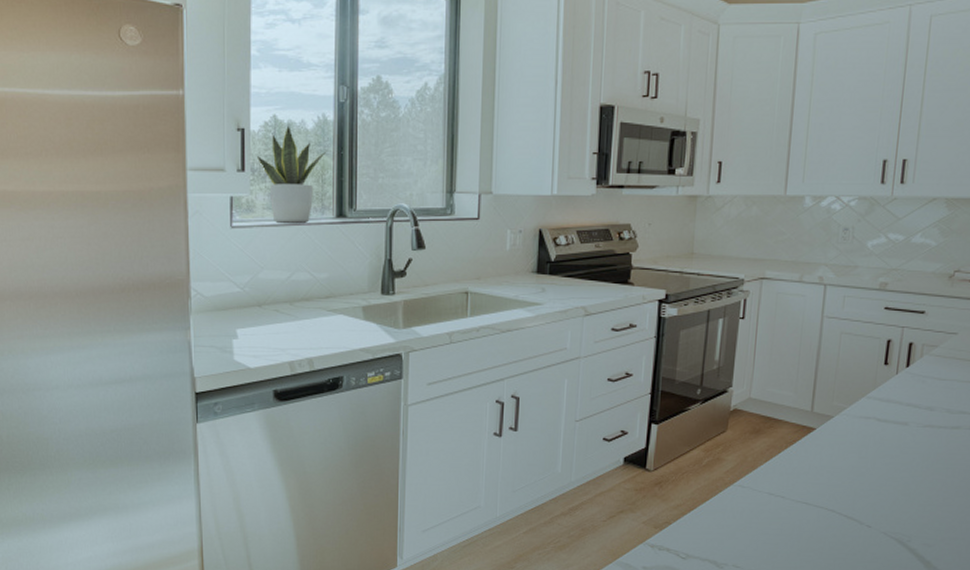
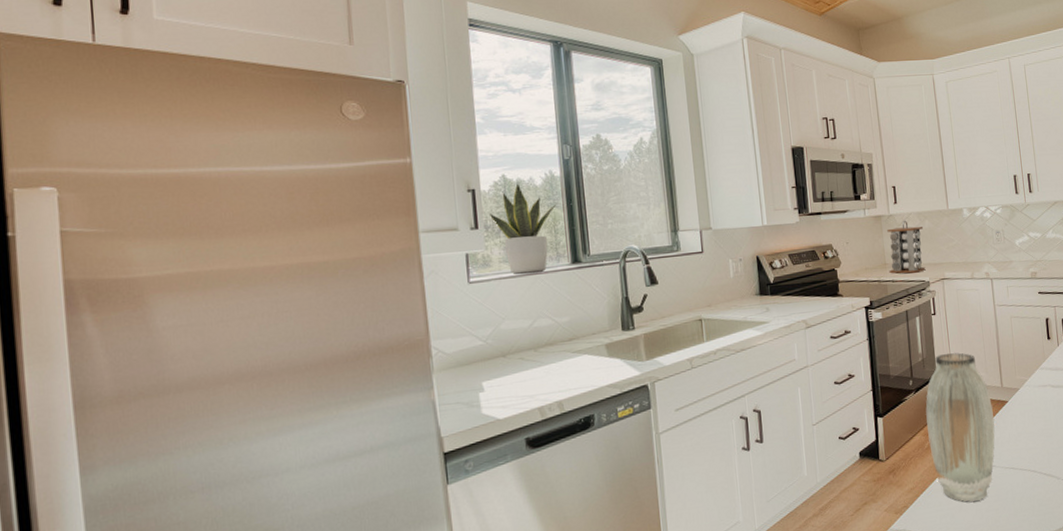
spice rack: none [695,203,749,267] -> present [887,220,926,274]
vase: none [708,365,795,531] -> present [925,352,995,502]

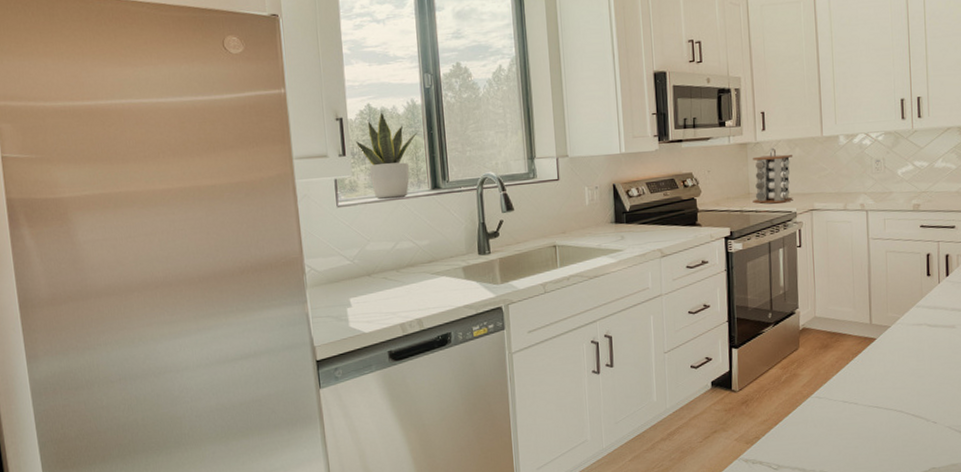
vase: present [925,352,995,502] -> none [783,287,860,438]

